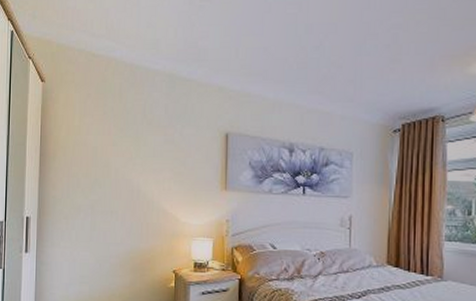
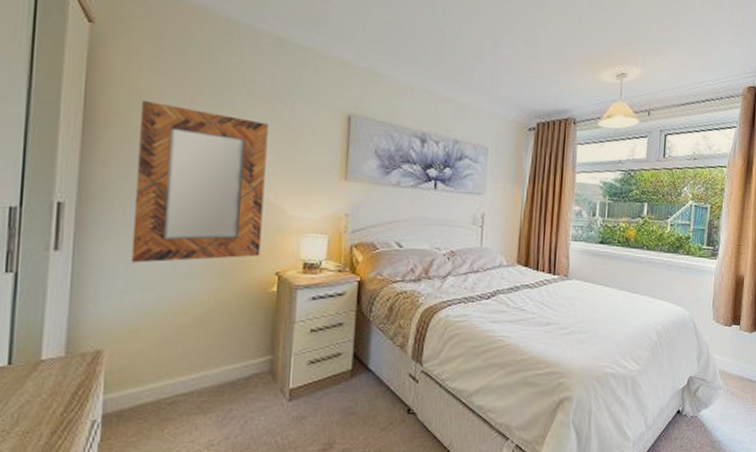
home mirror: none [72,137,164,262] -> present [131,101,268,263]

